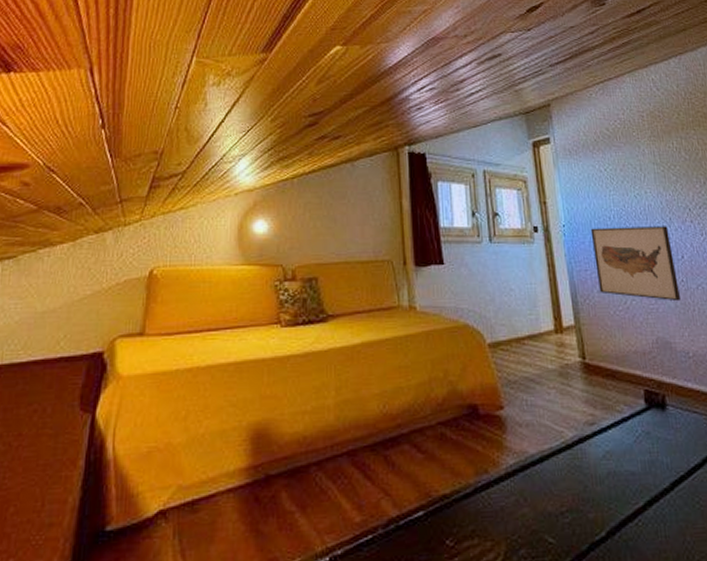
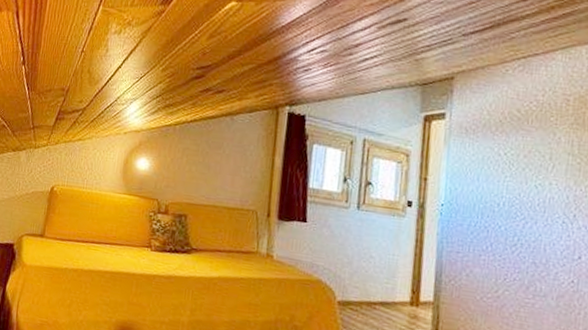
wall art: present [590,226,680,302] -> none [469,211,569,302]

